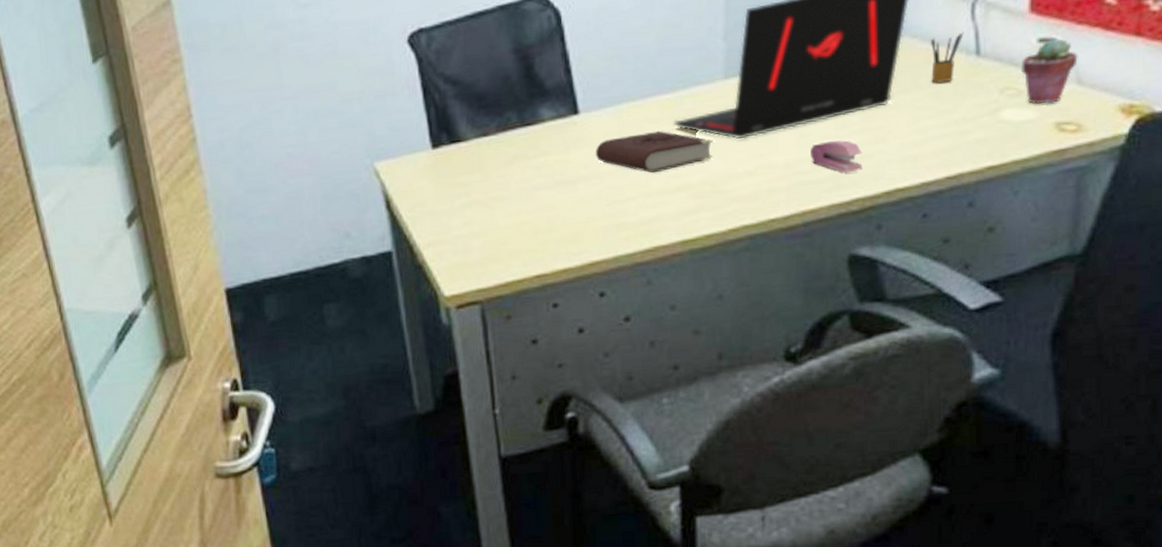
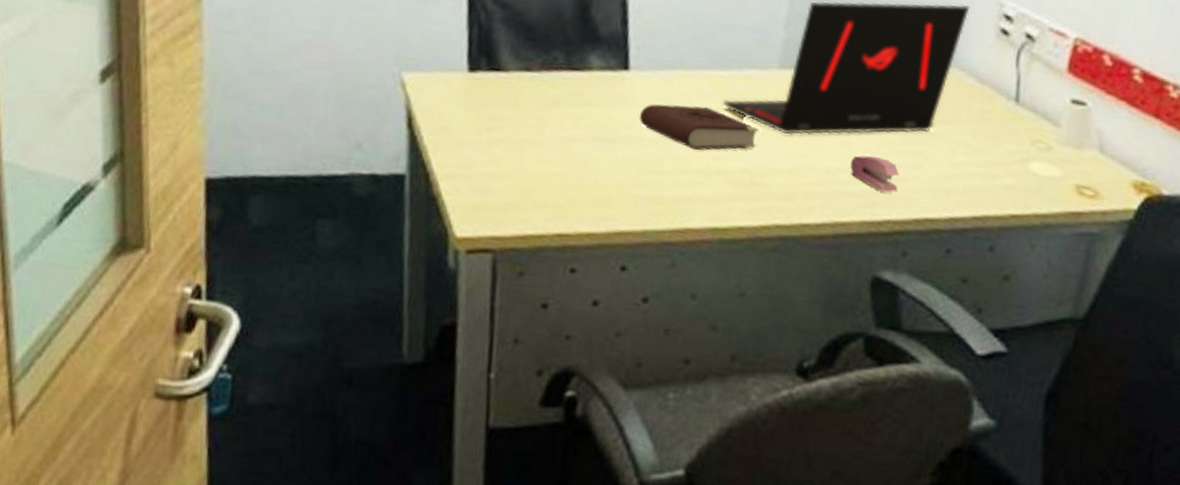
pencil box: present [931,32,964,83] -> none [972,75,1008,122]
potted succulent: present [1021,38,1078,104] -> none [1053,102,1104,165]

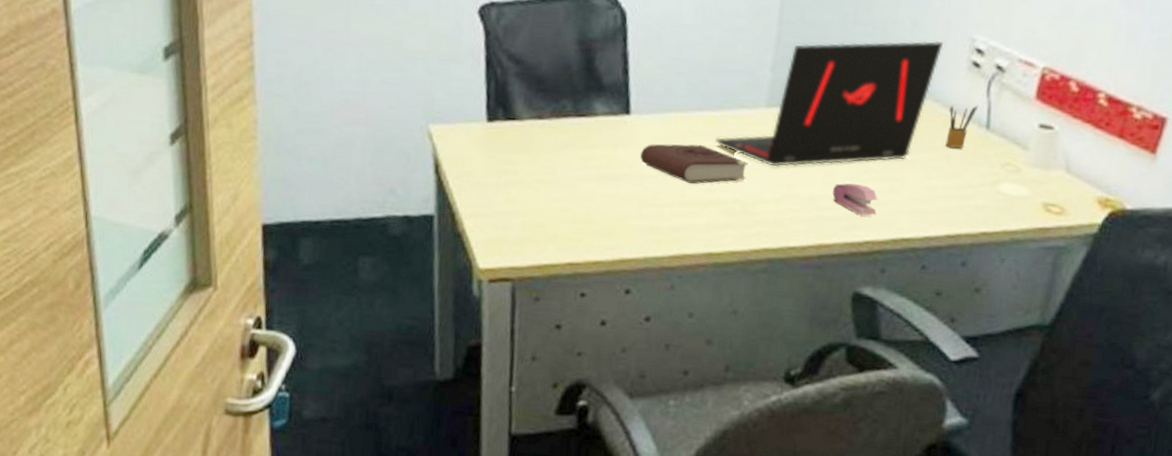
pencil box: none [972,75,1008,122] -> present [945,105,979,148]

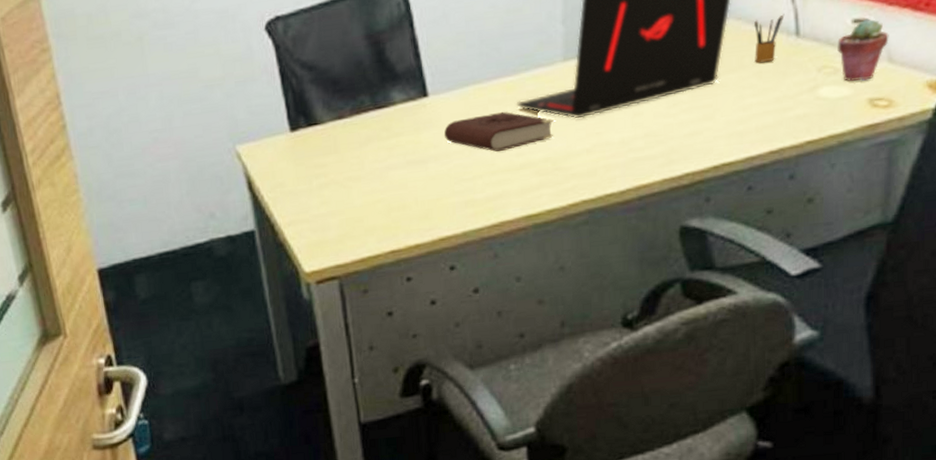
stapler: present [832,183,878,216] -> none [644,118,692,150]
potted succulent: none [1021,126,1070,185] -> present [837,18,889,81]

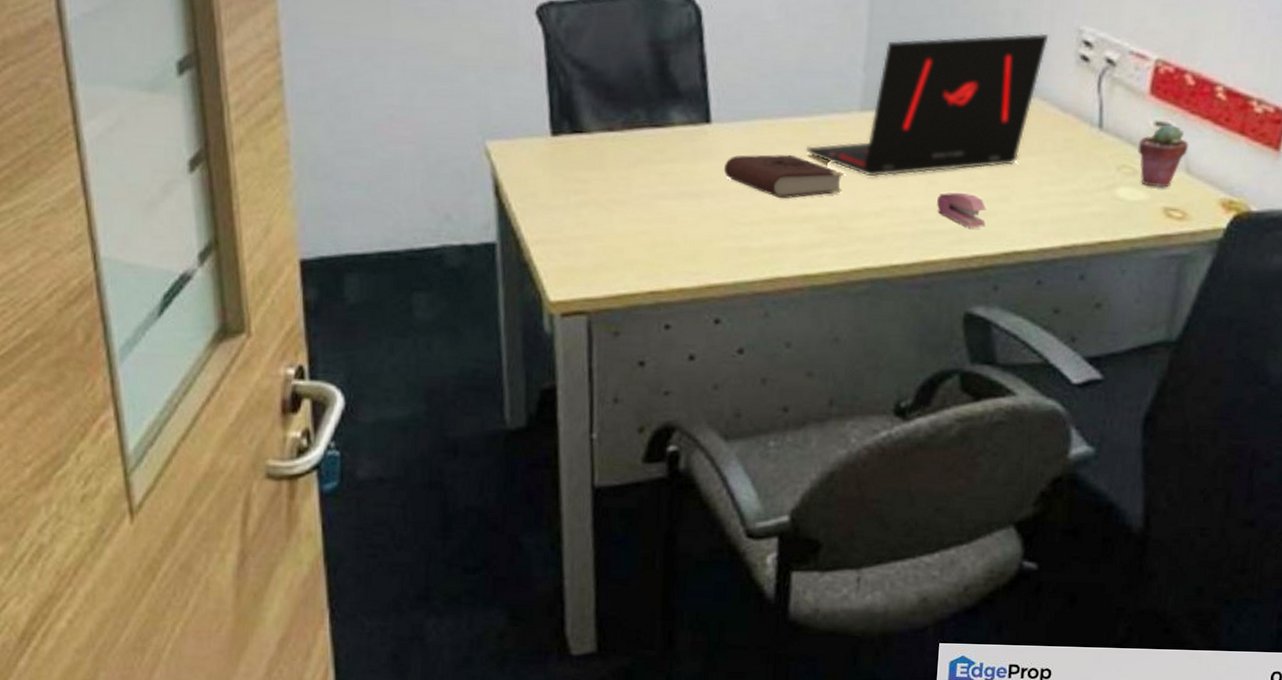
stapler: none [644,118,692,150] -> present [937,192,987,228]
pencil box: present [754,14,785,63] -> none [1056,103,1090,150]

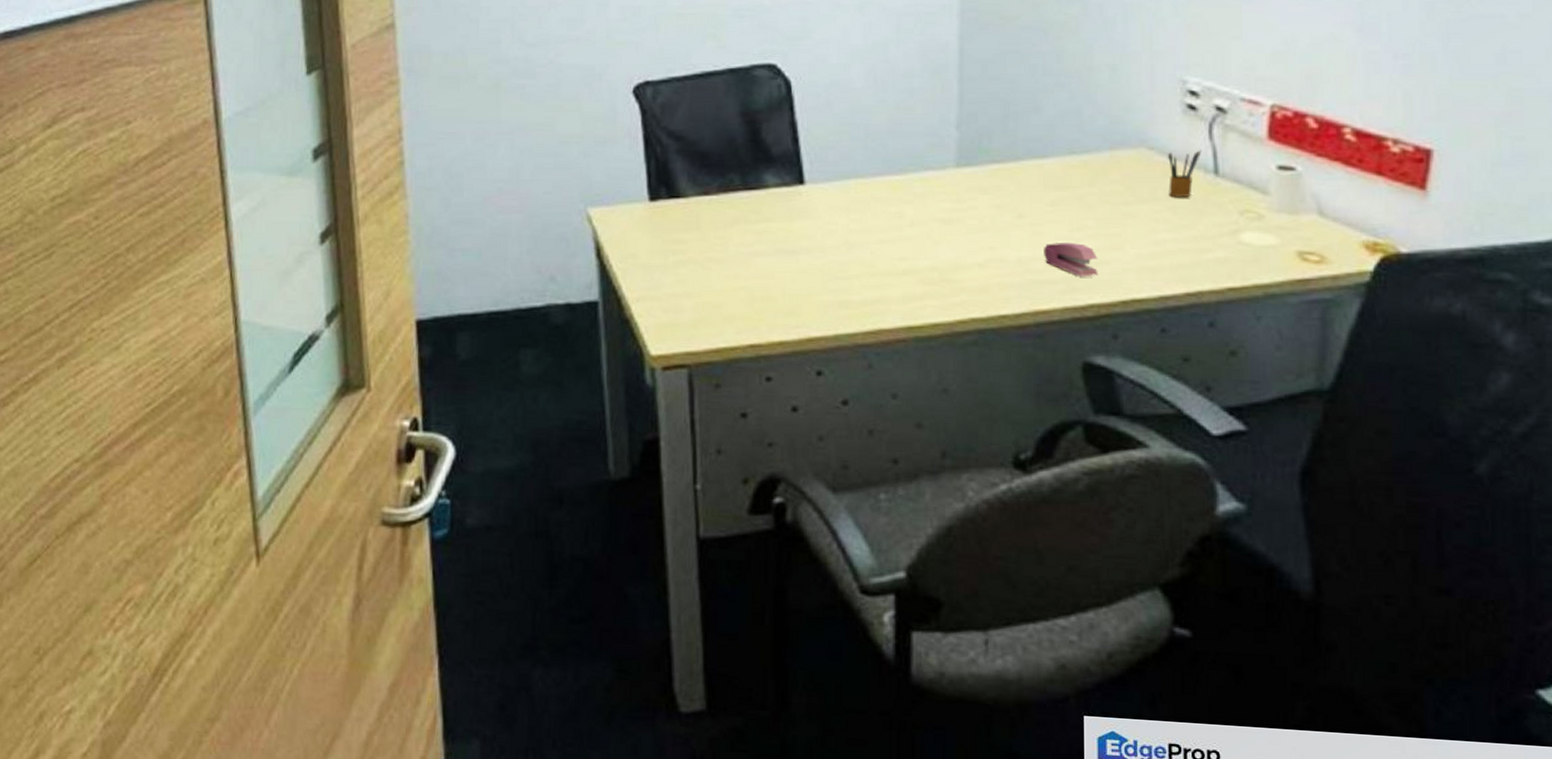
book: present [723,154,844,199] -> none [819,210,943,254]
laptop: present [805,33,1049,177] -> none [901,85,1150,230]
pencil box: none [1056,103,1090,150] -> present [1168,150,1202,197]
potted succulent: present [1138,123,1189,188] -> none [1261,167,1319,231]

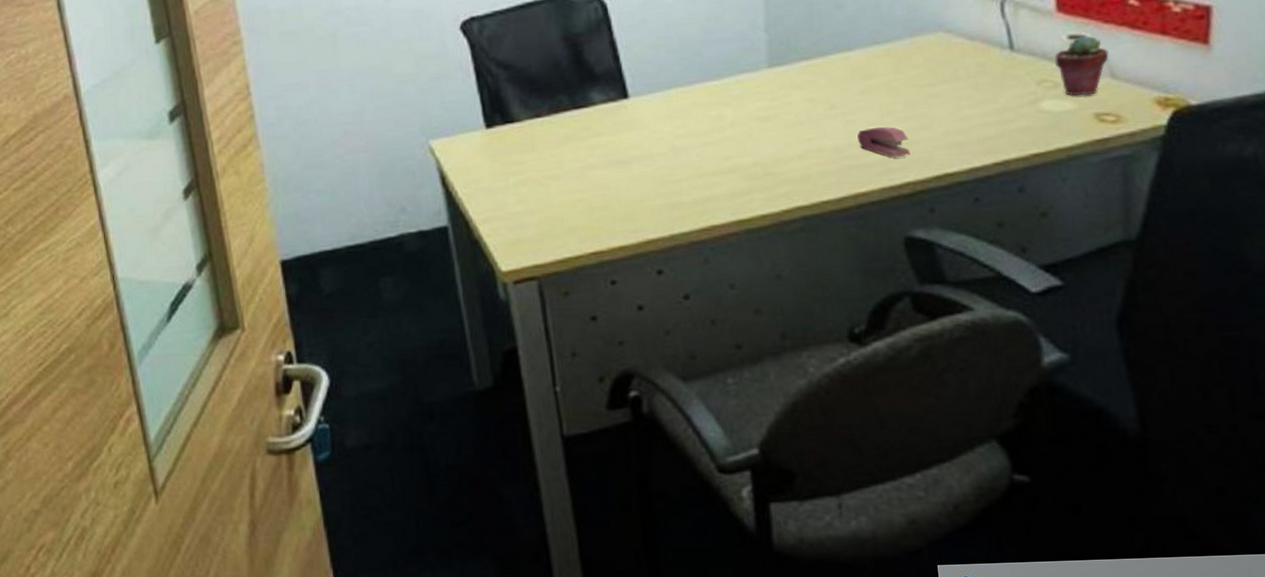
pencil box: present [1168,150,1202,197] -> none [965,28,996,75]
potted succulent: none [1261,167,1319,231] -> present [1054,35,1109,96]

